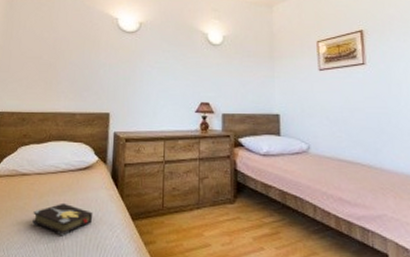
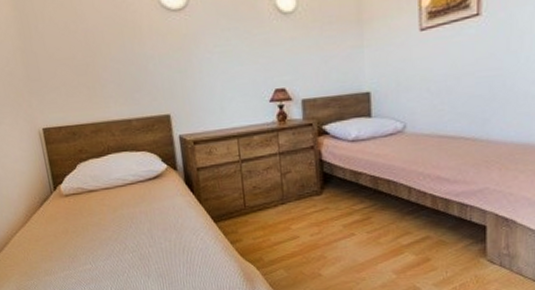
hardback book: present [32,202,93,235] -> none [110,214,174,244]

